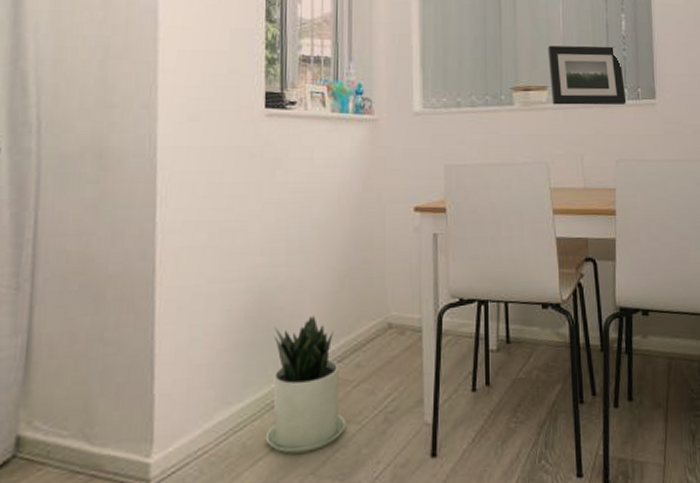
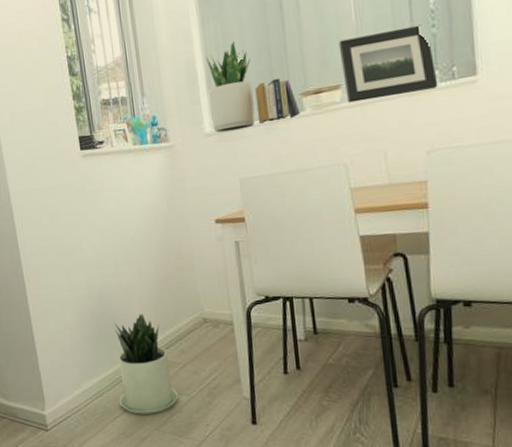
planter: none [421,24,467,113] -> present [205,40,255,133]
books: none [468,69,510,111] -> present [255,78,300,124]

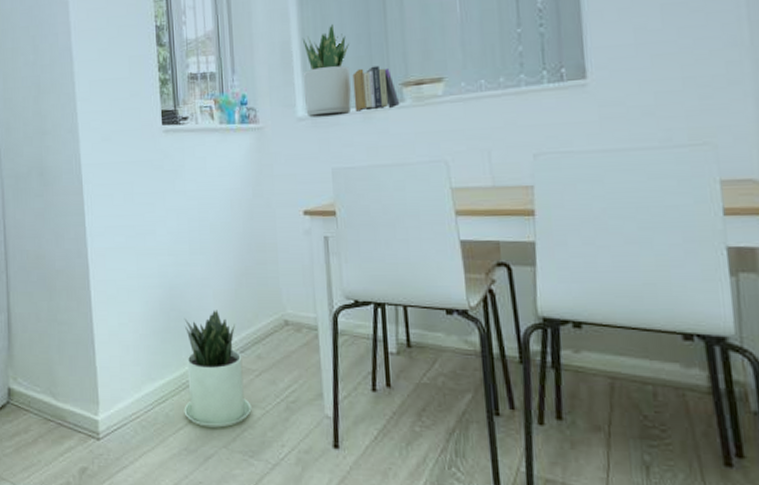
picture frame: present [338,24,438,103] -> none [442,22,546,97]

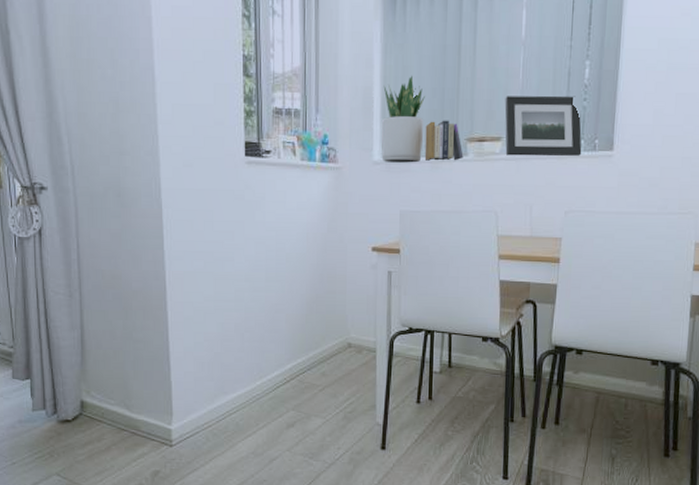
planter: present [184,310,252,428] -> none [253,332,314,434]
picture frame: none [442,22,546,97] -> present [504,95,582,157]

